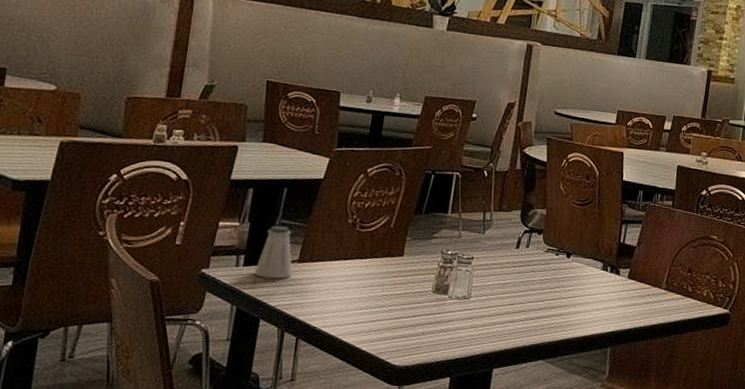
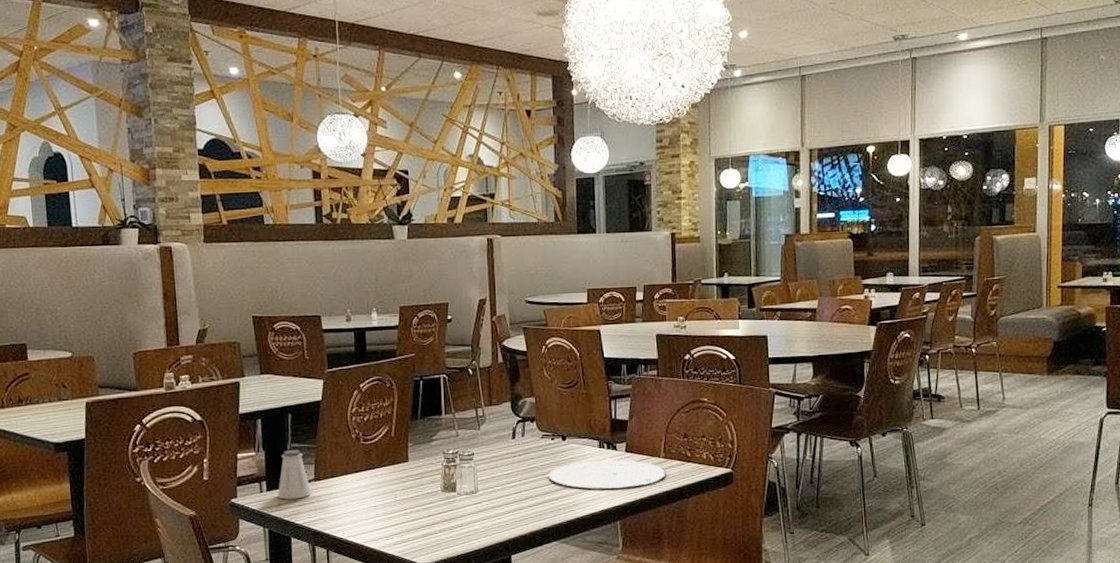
plate: none [546,282,665,315] -> present [548,458,666,489]

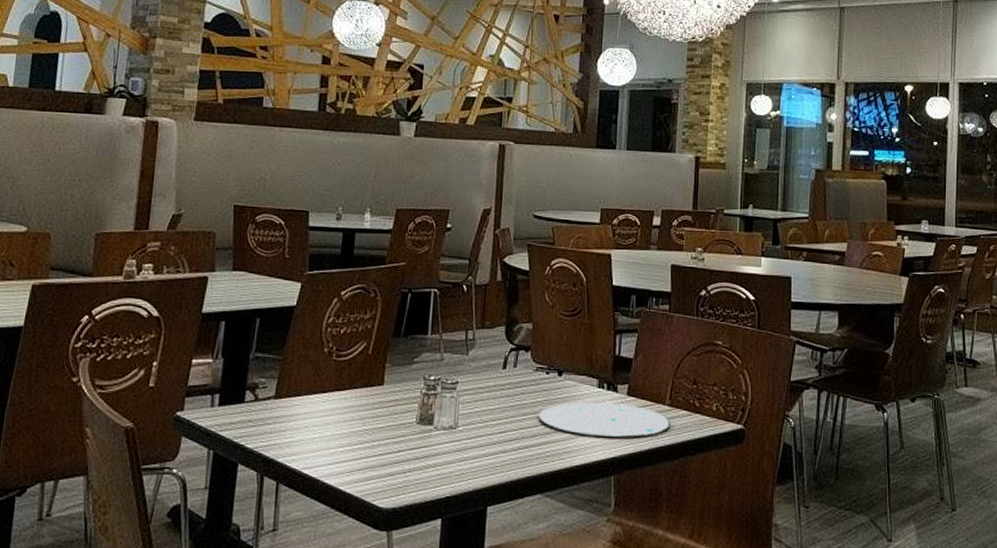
saltshaker: present [277,450,312,500] -> none [230,360,270,418]

